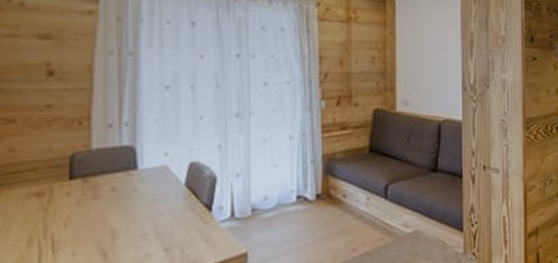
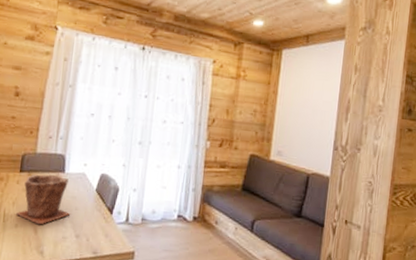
plant pot: none [71,174,154,246] -> present [16,174,71,225]

